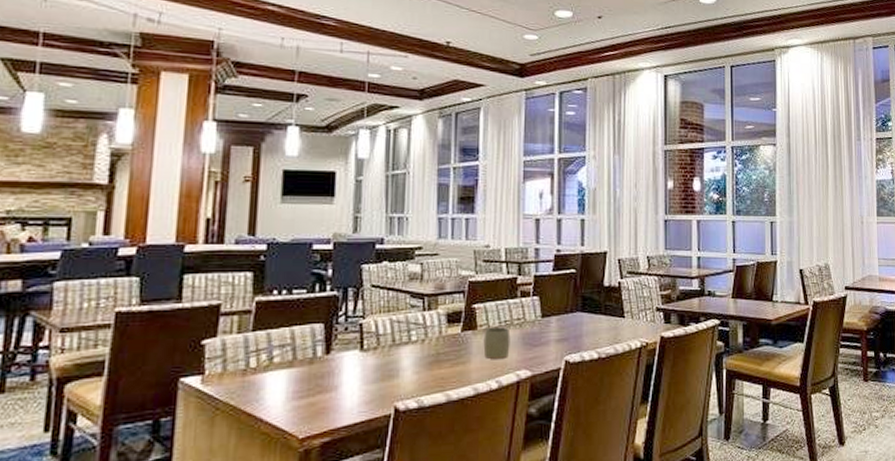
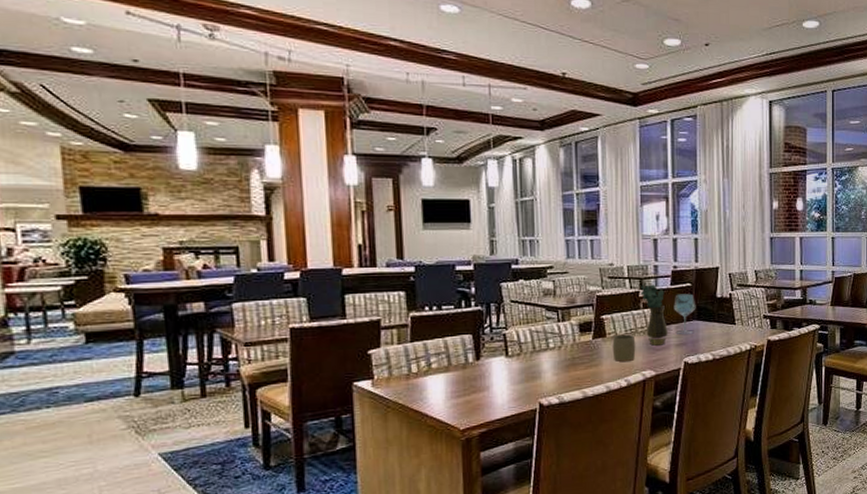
vase: none [518,265,548,341] -> present [640,281,668,346]
wine glass: none [555,281,581,329] -> present [674,293,696,335]

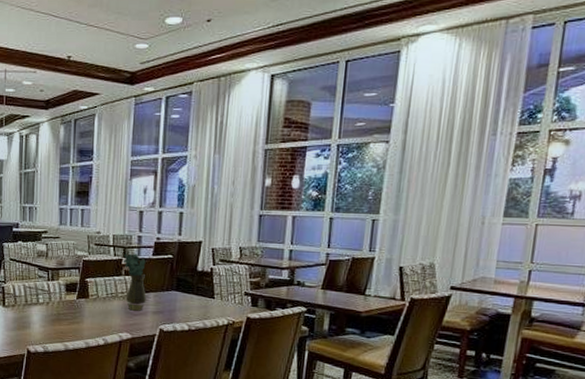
mug: present [612,334,636,362] -> none [93,297,115,322]
wine glass: present [674,293,696,335] -> none [154,264,176,304]

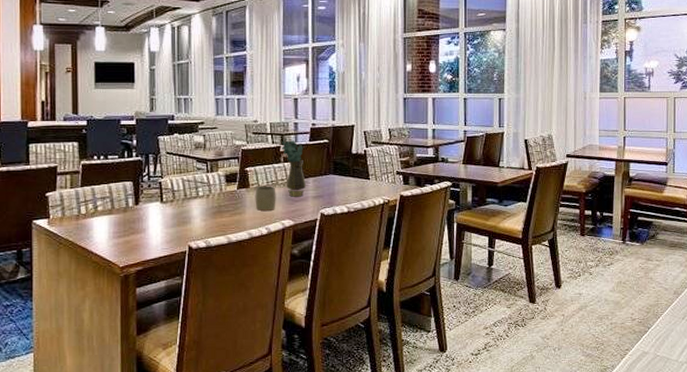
mug: none [93,297,115,322] -> present [255,186,276,211]

